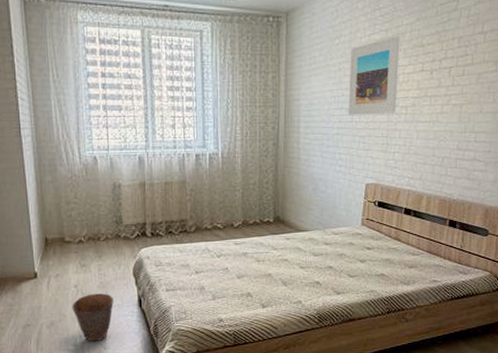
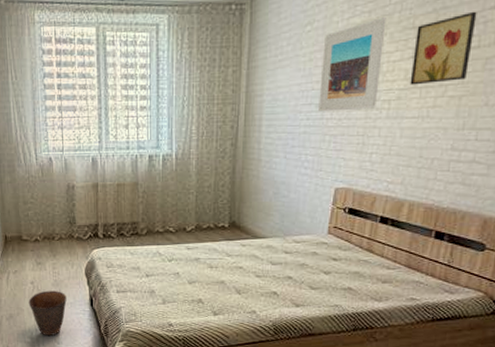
wall art: none [421,35,469,94] -> present [409,11,477,86]

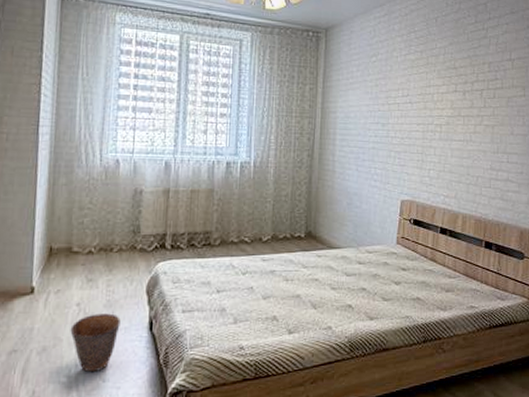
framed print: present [318,16,387,112] -> none [384,56,434,131]
wall art: present [409,11,477,86] -> none [455,61,499,114]

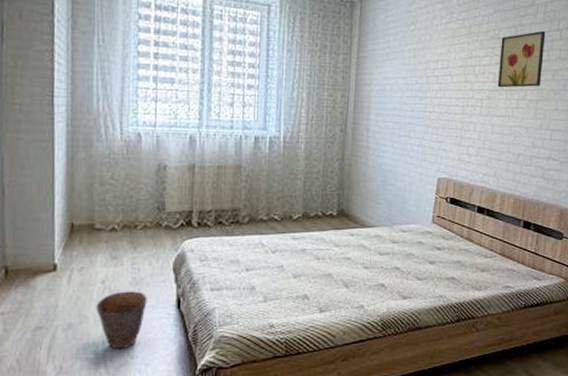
wall art: none [455,61,499,114] -> present [497,30,546,88]

